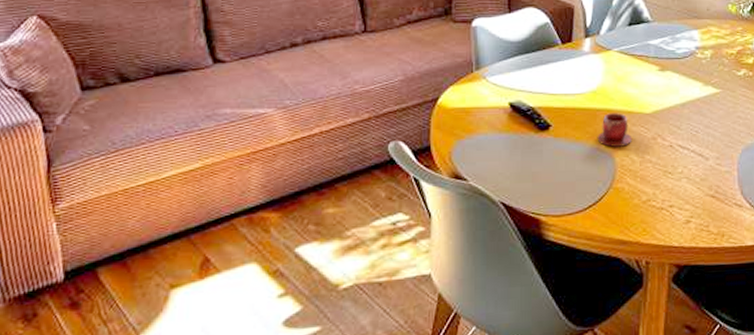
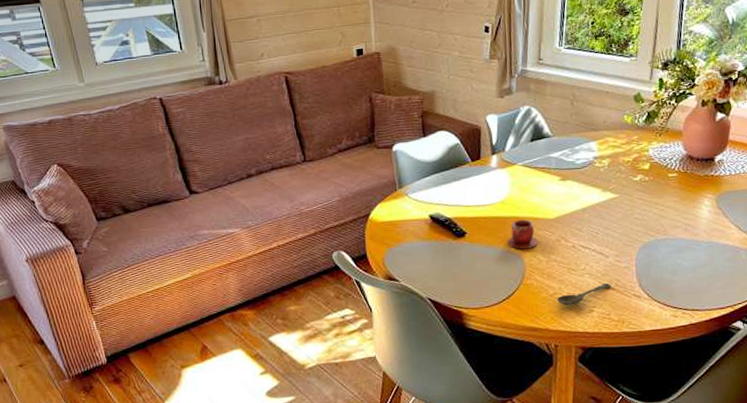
spoon: none [651,190,711,215] -> present [557,283,612,306]

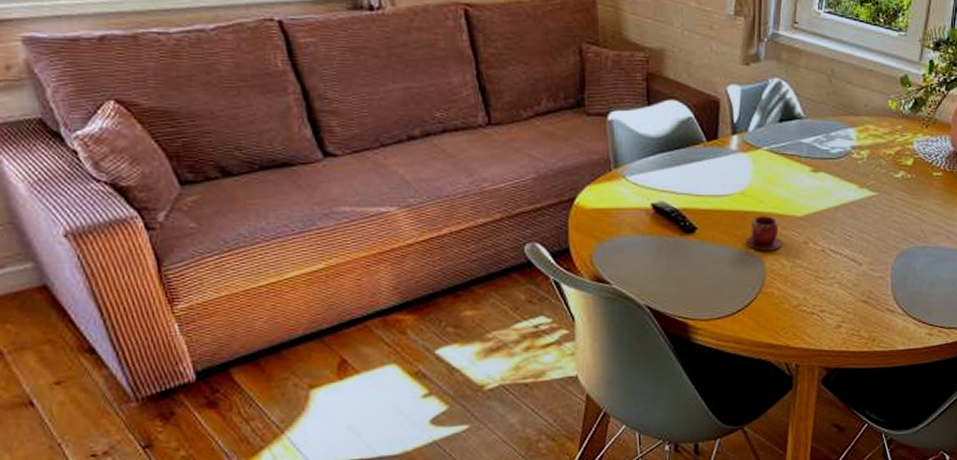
spoon: present [557,283,612,306] -> none [801,295,863,320]

